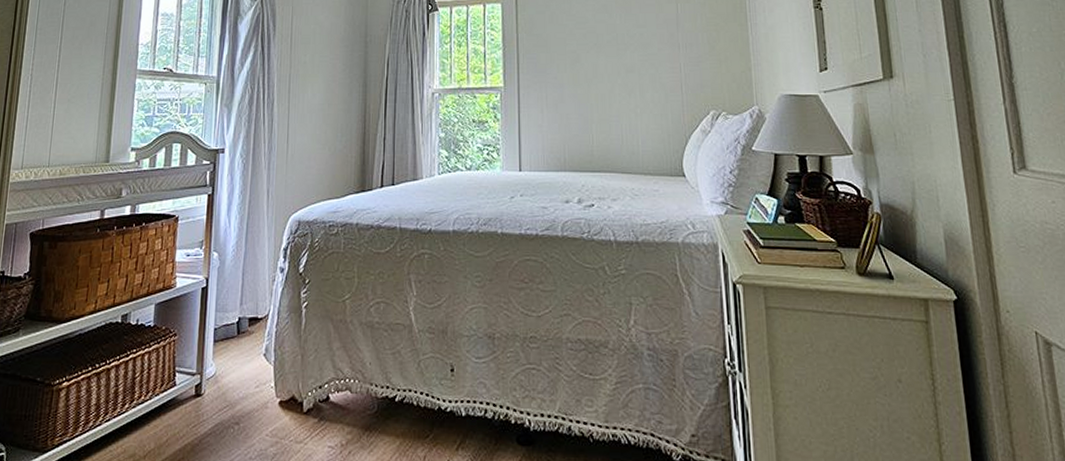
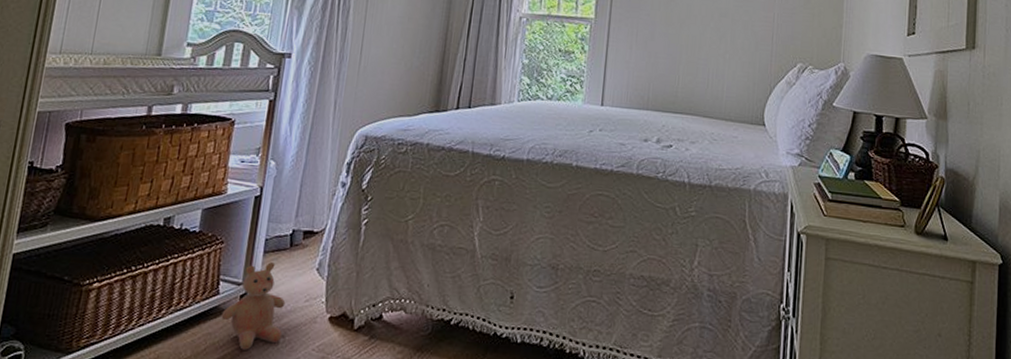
stuffed animal: none [179,351,238,439] -> present [221,262,286,350]

